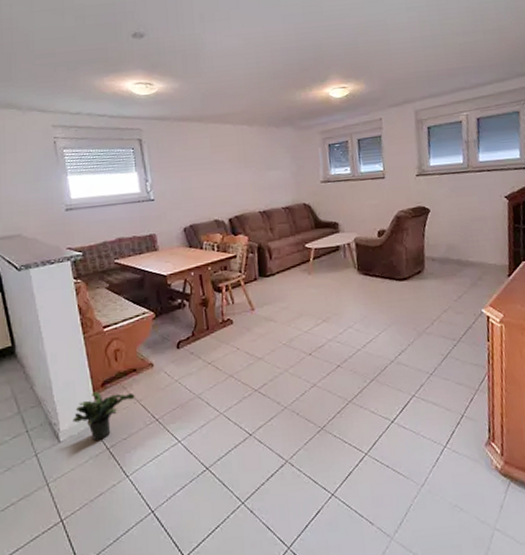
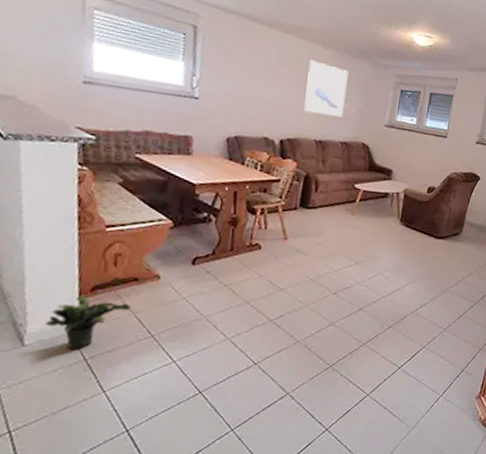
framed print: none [239,140,280,187] -> present [304,59,348,118]

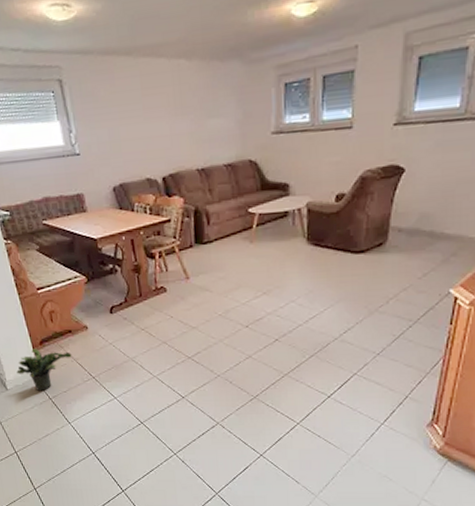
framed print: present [304,59,348,118] -> none [175,78,222,140]

